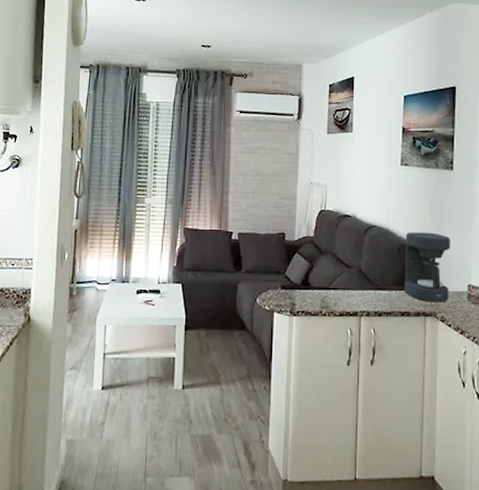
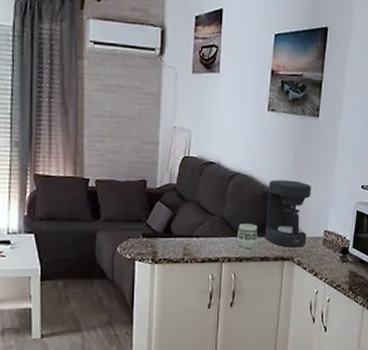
cup: none [374,276,397,302] -> present [236,224,258,248]

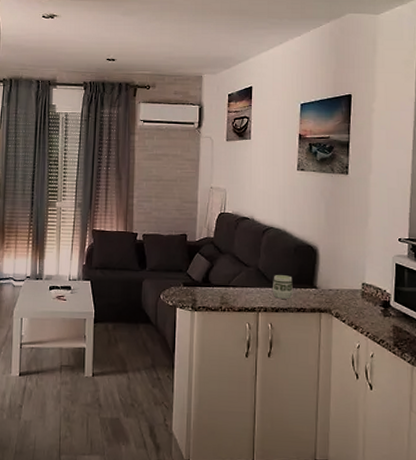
coffee maker: present [265,180,311,248] -> none [300,233,345,300]

